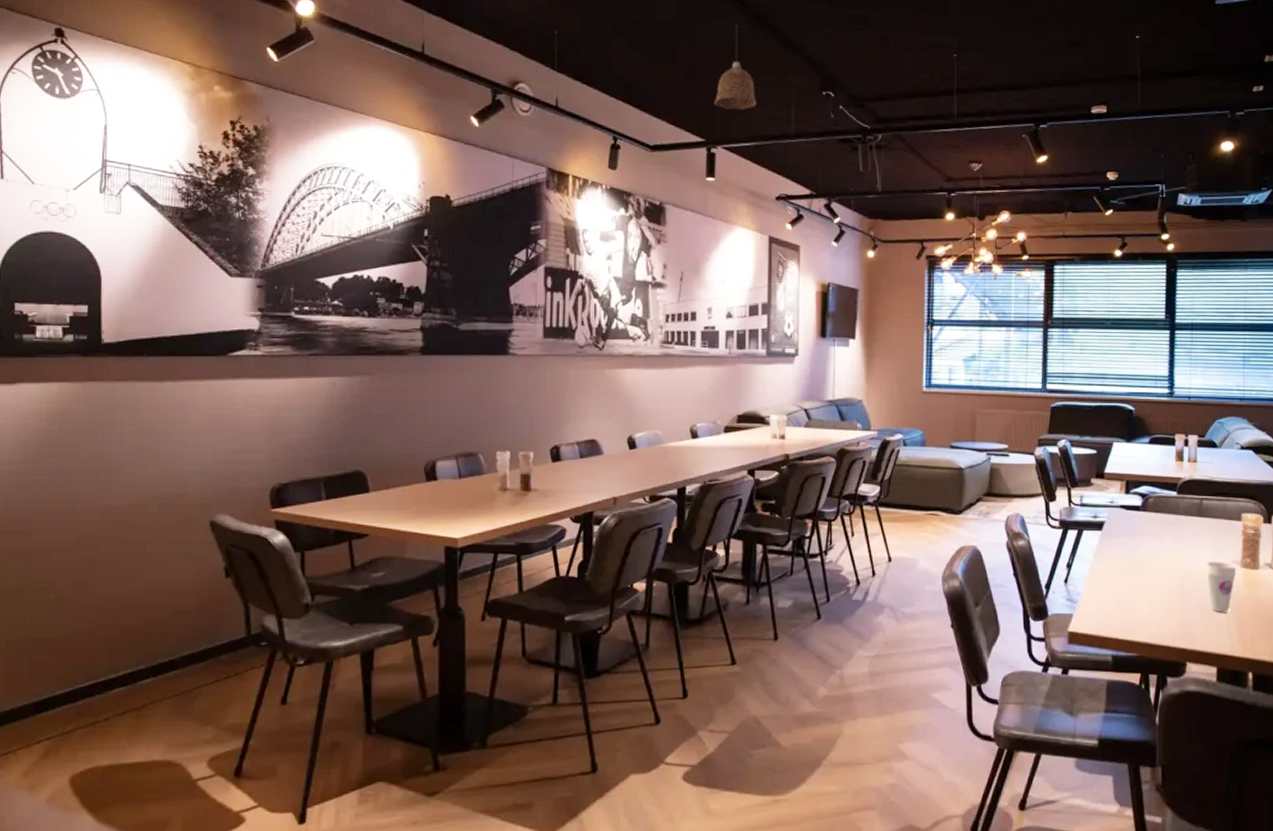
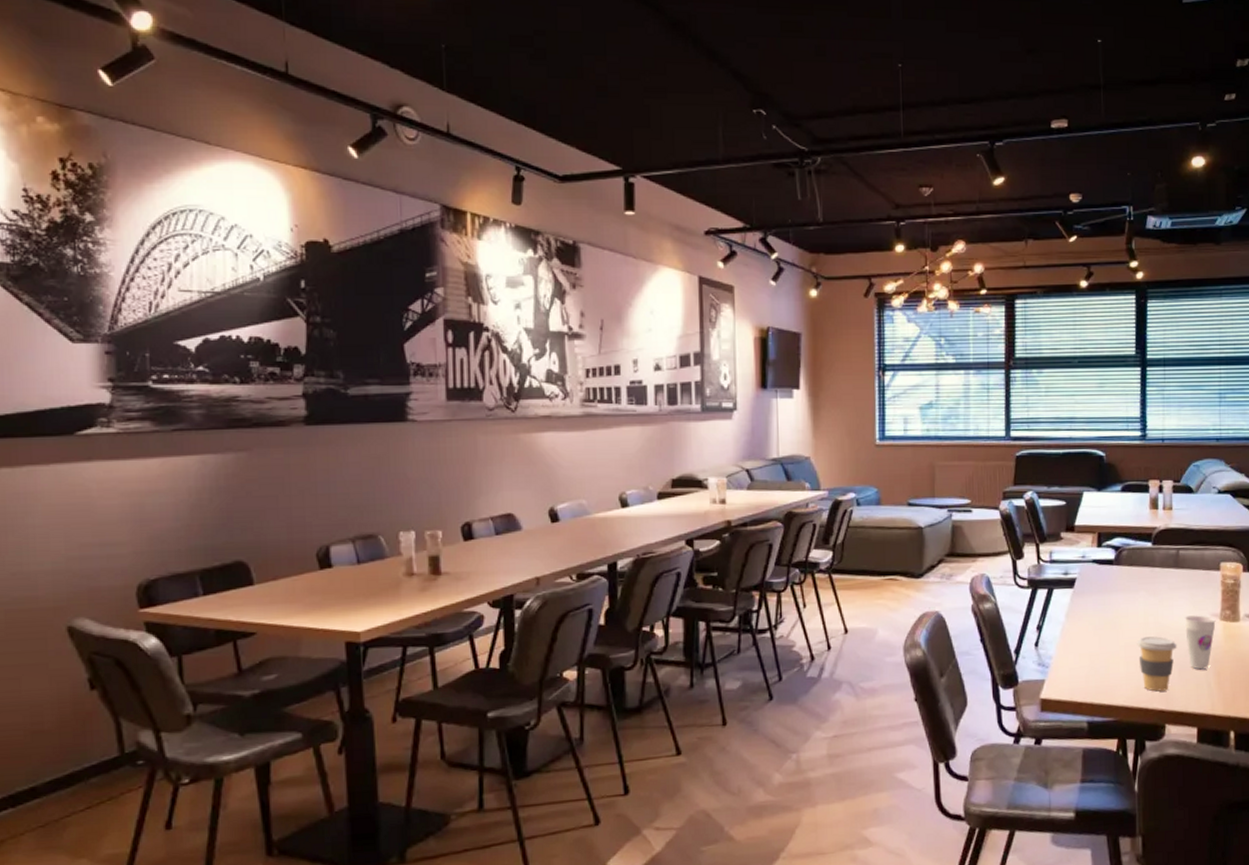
pendant lamp: present [714,24,756,110] -> none [630,34,678,133]
coffee cup: none [1161,579,1199,631] -> present [1137,636,1177,692]

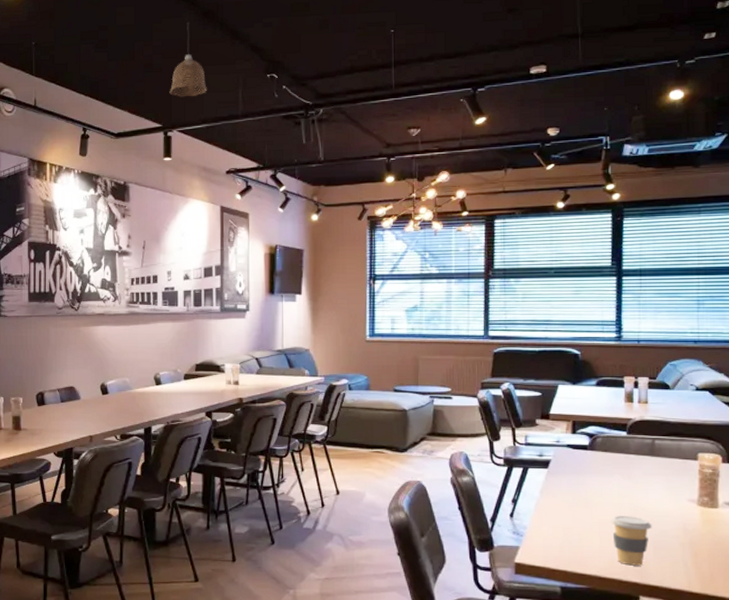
pendant lamp: none [630,34,678,133] -> present [169,22,207,97]
cup: present [1185,615,1216,670] -> none [660,499,693,550]

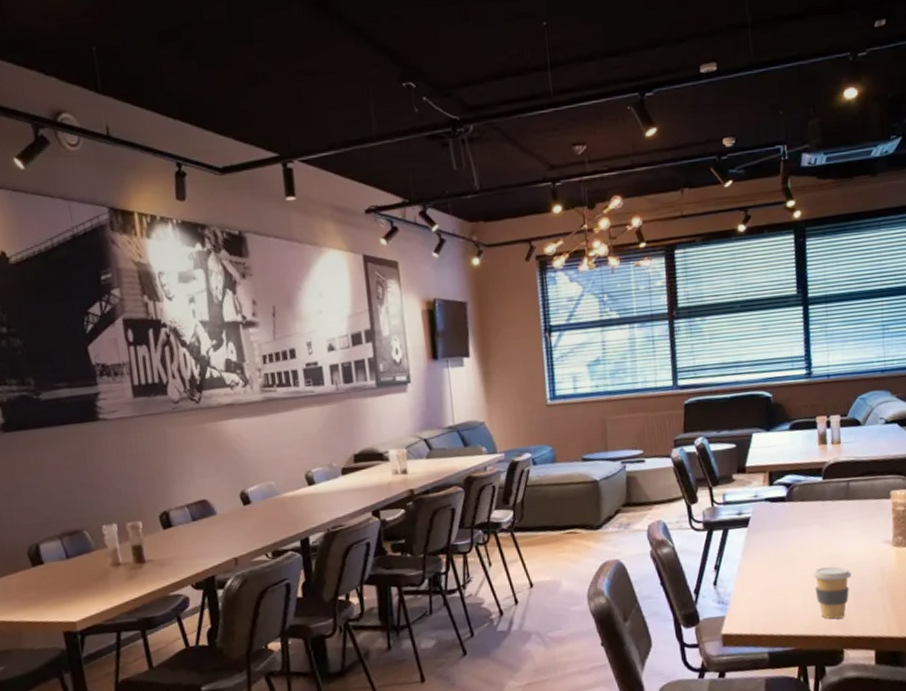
pendant lamp: present [169,22,207,97] -> none [283,15,331,117]

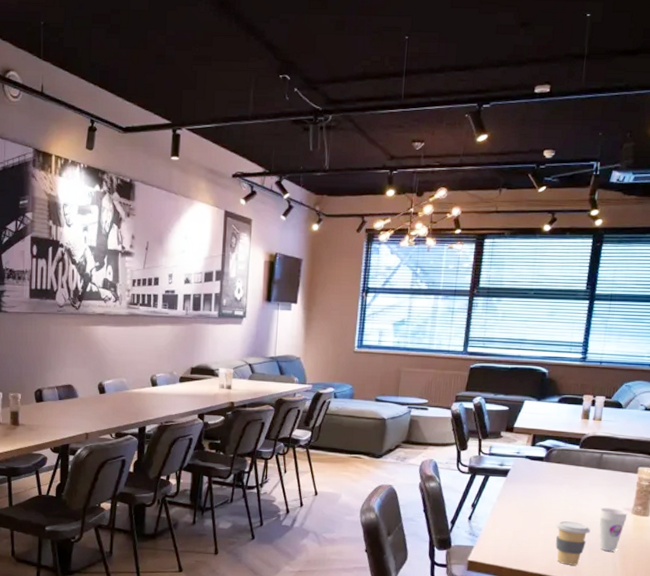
cup: none [858,543,889,596] -> present [599,508,628,552]

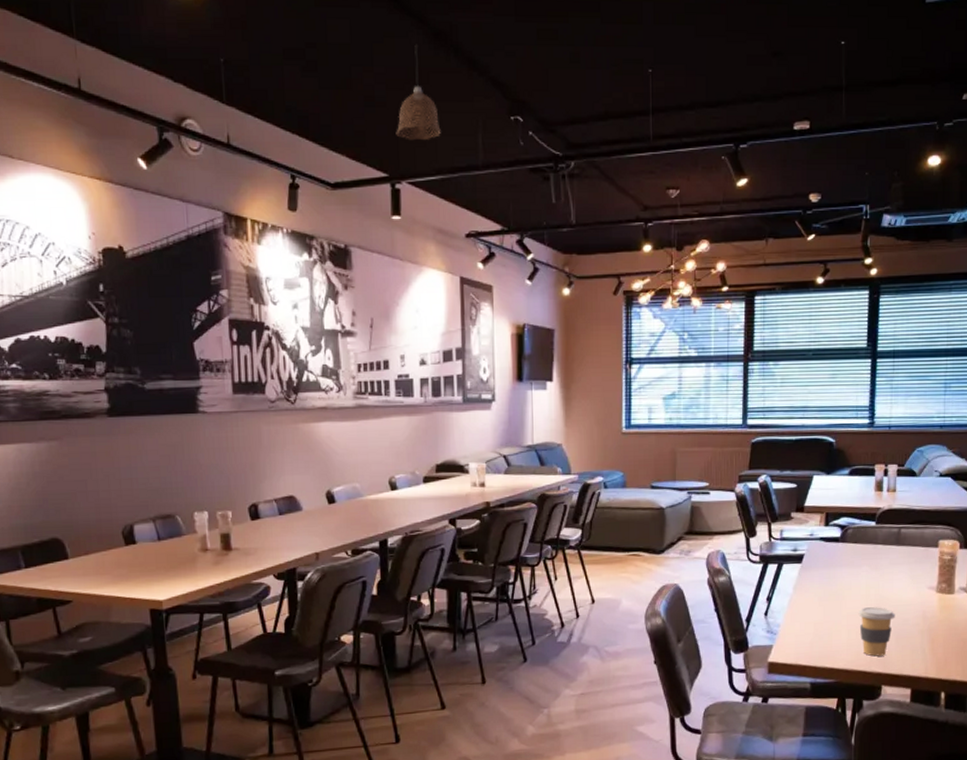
pendant lamp: none [180,12,219,94] -> present [396,44,441,141]
cup: present [599,508,628,552] -> none [903,588,932,637]

